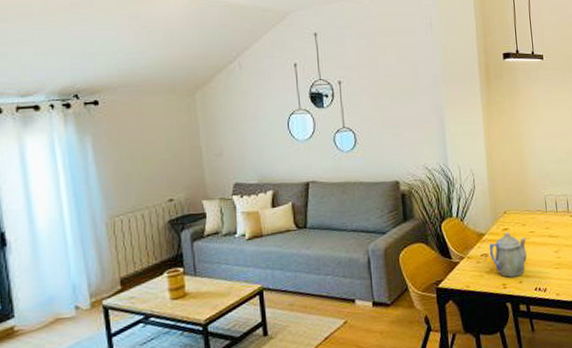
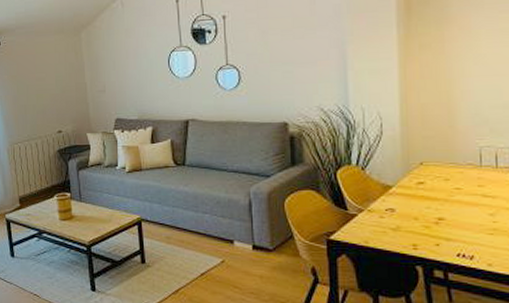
teapot: present [490,232,527,278] -> none [398,186,449,238]

